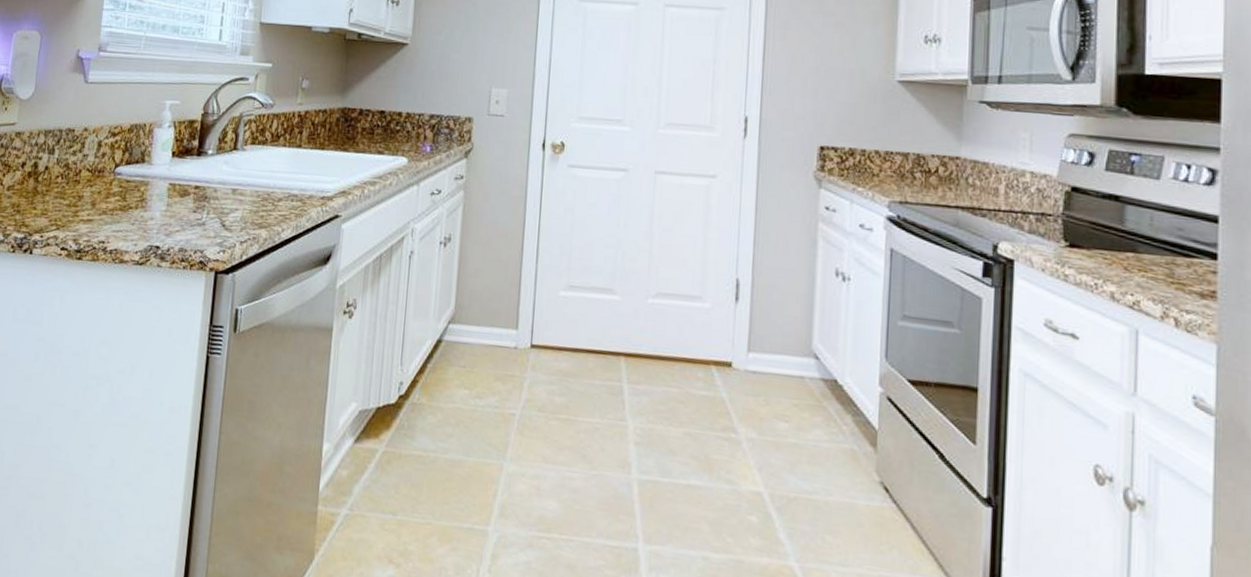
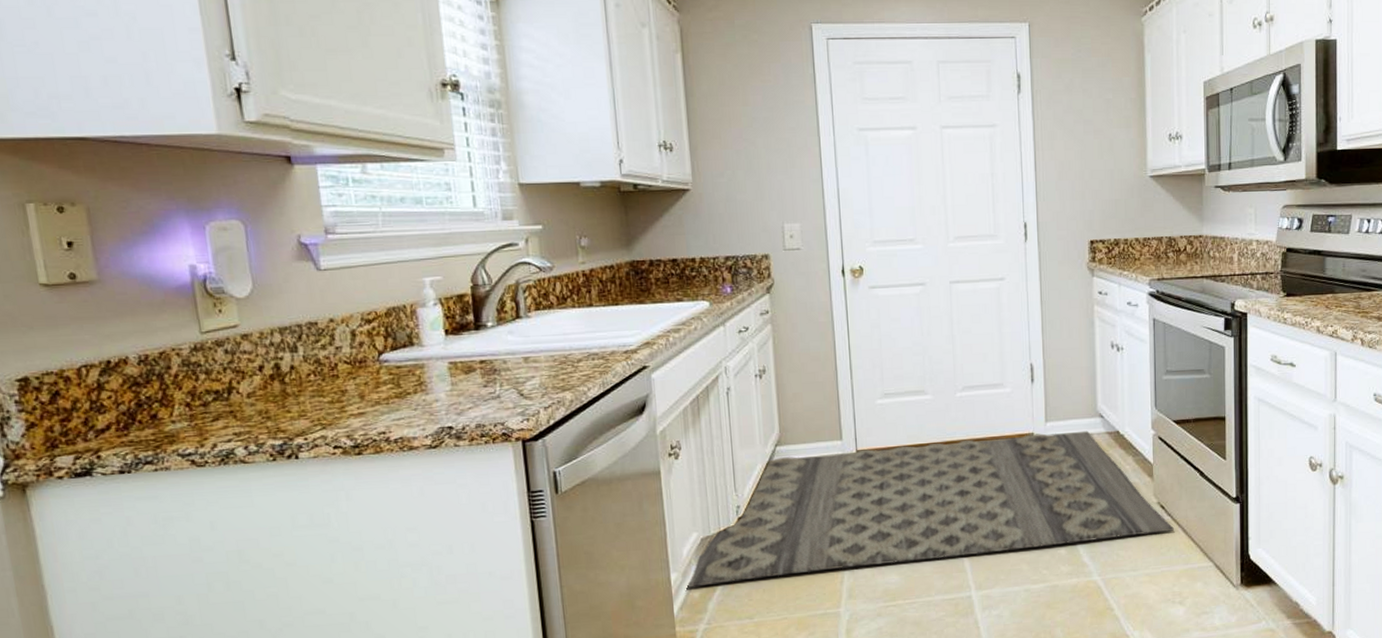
rug: none [336,336,901,524] -> present [686,430,1175,588]

